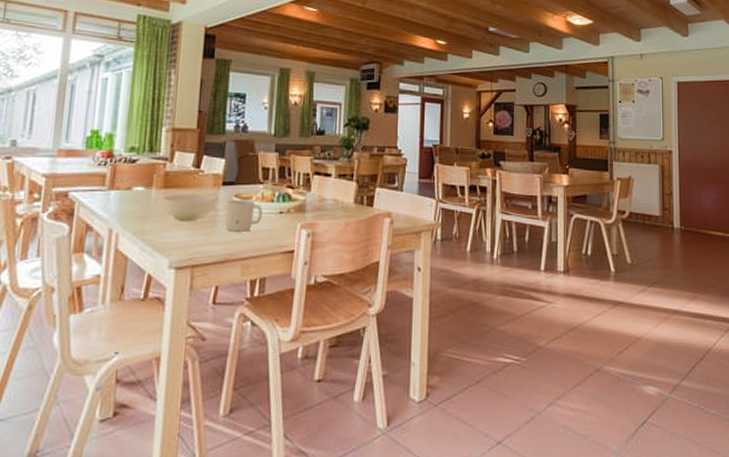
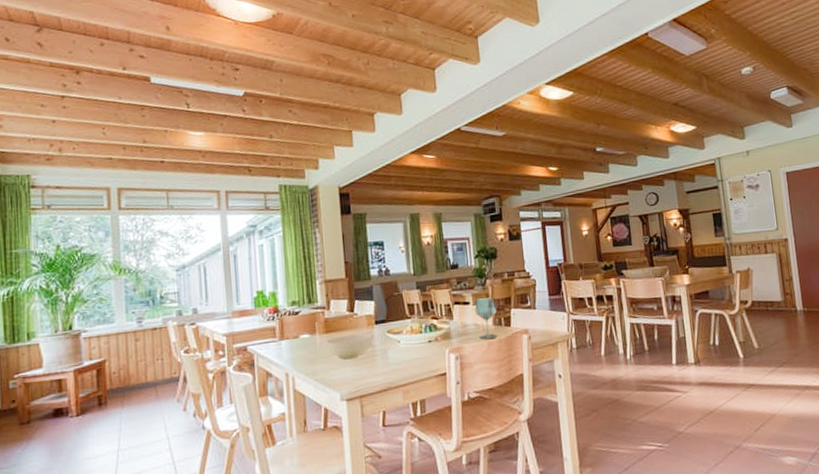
mug: present [225,199,262,232] -> none [381,334,414,363]
wine glass: none [336,170,360,219] -> present [475,297,497,340]

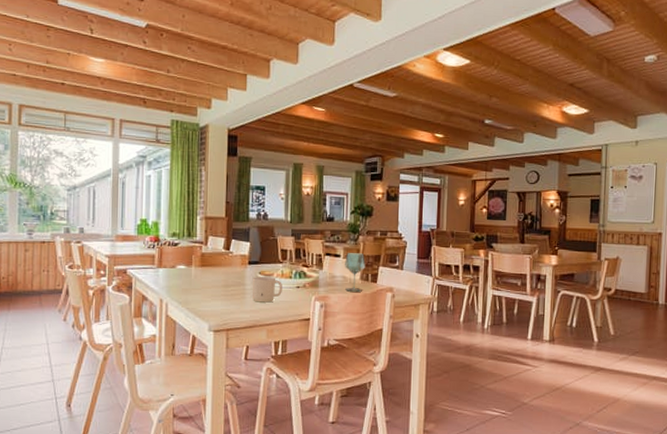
bowl: present [326,333,374,359] -> none [201,271,246,293]
mug: none [381,334,414,363] -> present [252,276,282,303]

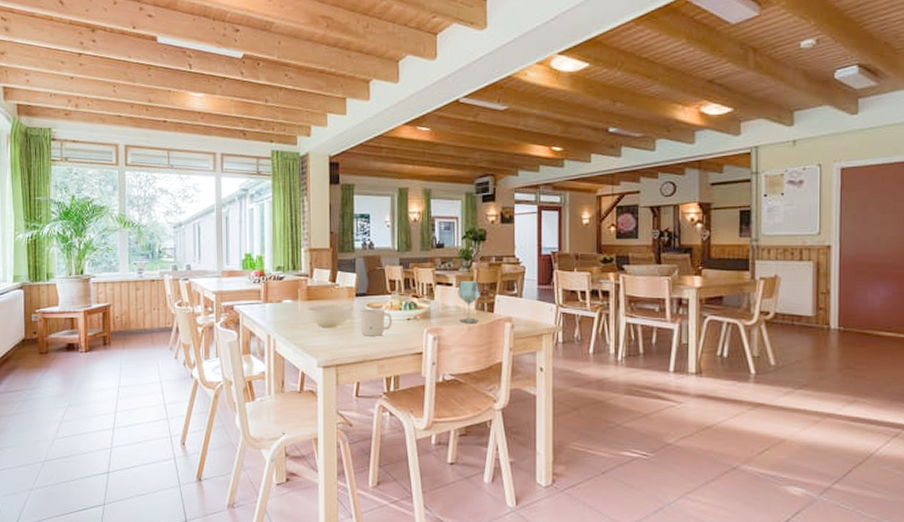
bowl: none [201,271,246,293] -> present [307,304,354,327]

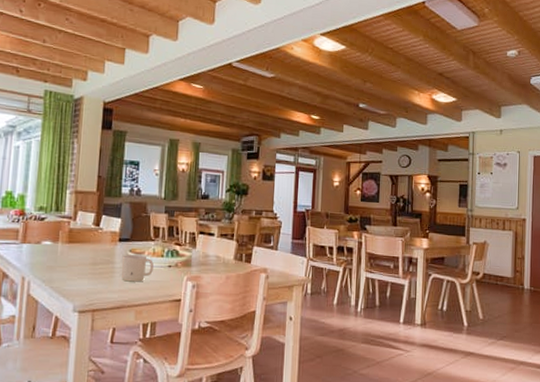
bowl: present [307,304,354,327] -> none [67,247,116,272]
wine glass: present [458,280,480,324] -> none [218,231,240,273]

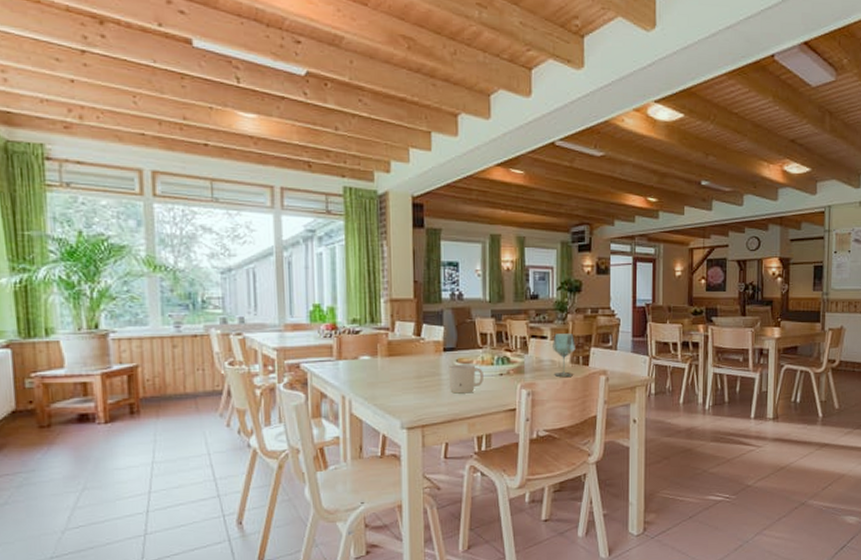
wine glass: none [218,231,240,273] -> present [553,332,575,378]

